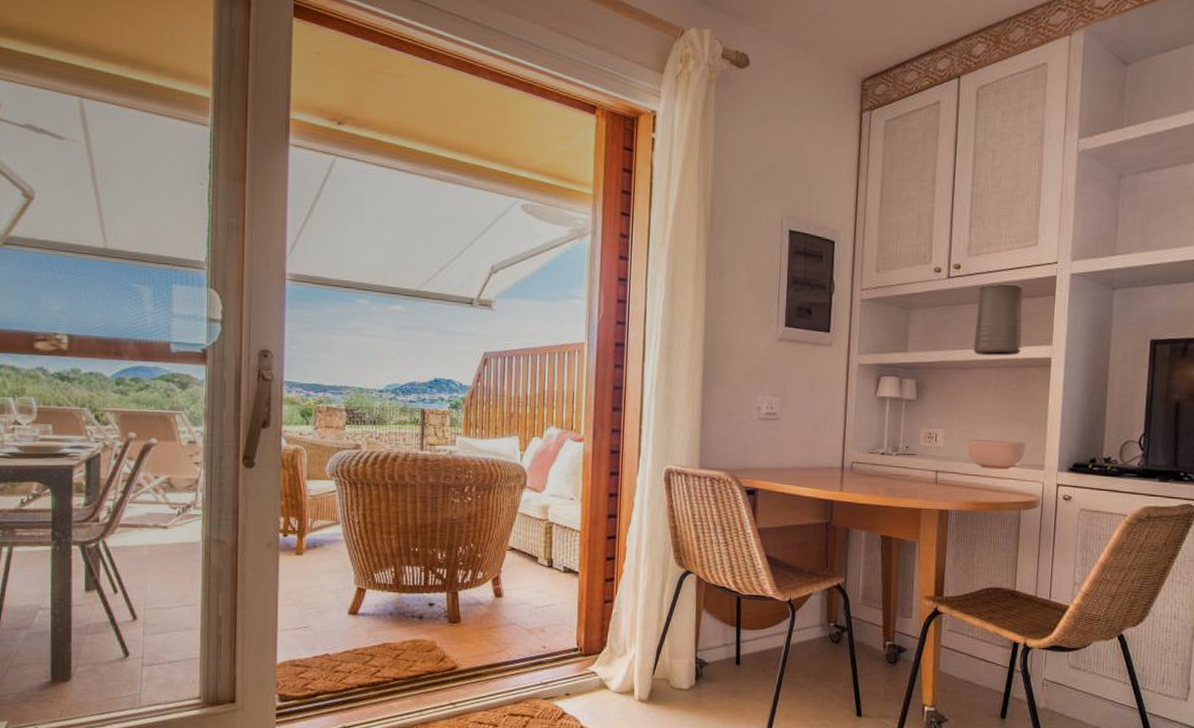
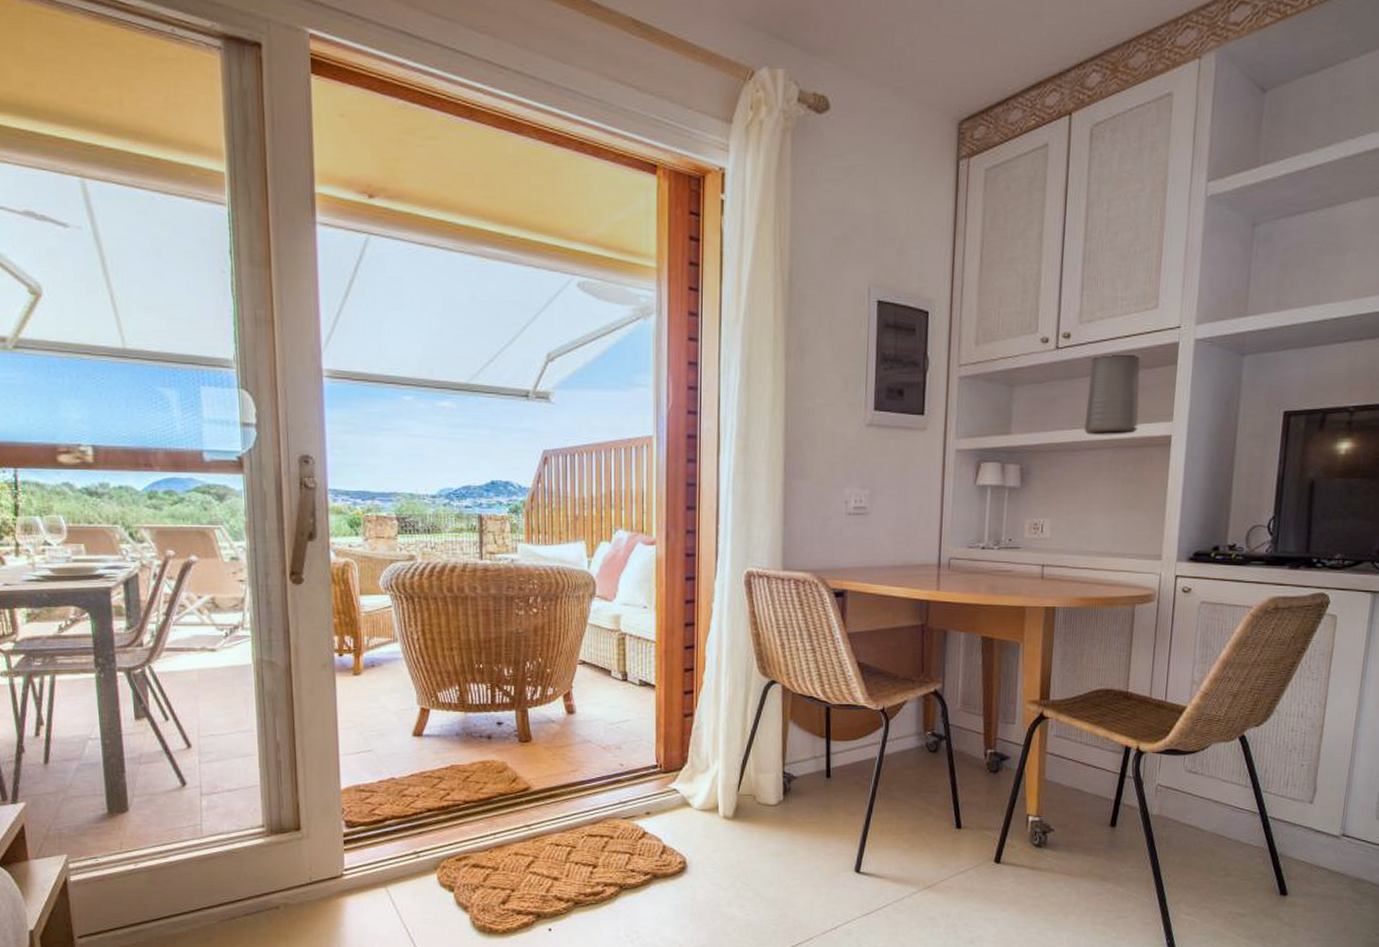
bowl: present [967,439,1027,470] -> none [1076,529,1142,561]

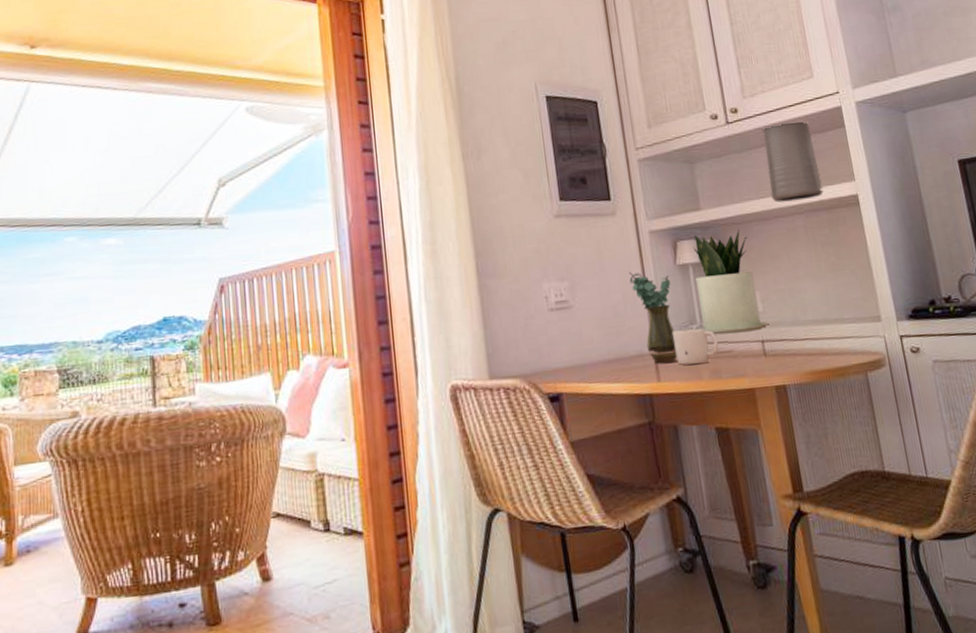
vase: none [928,487,968,575] -> present [628,272,678,365]
mug: none [958,546,1001,580] -> present [671,328,719,365]
planter: none [985,458,1052,555] -> present [693,230,768,335]

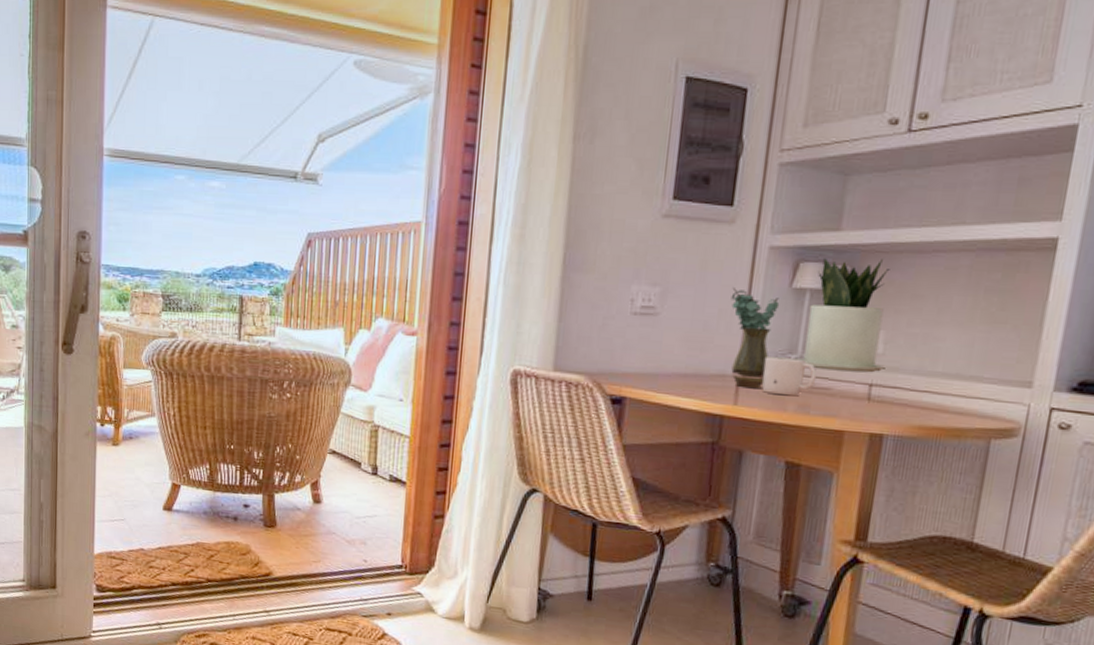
vase: present [762,121,824,203] -> none [938,138,1023,236]

